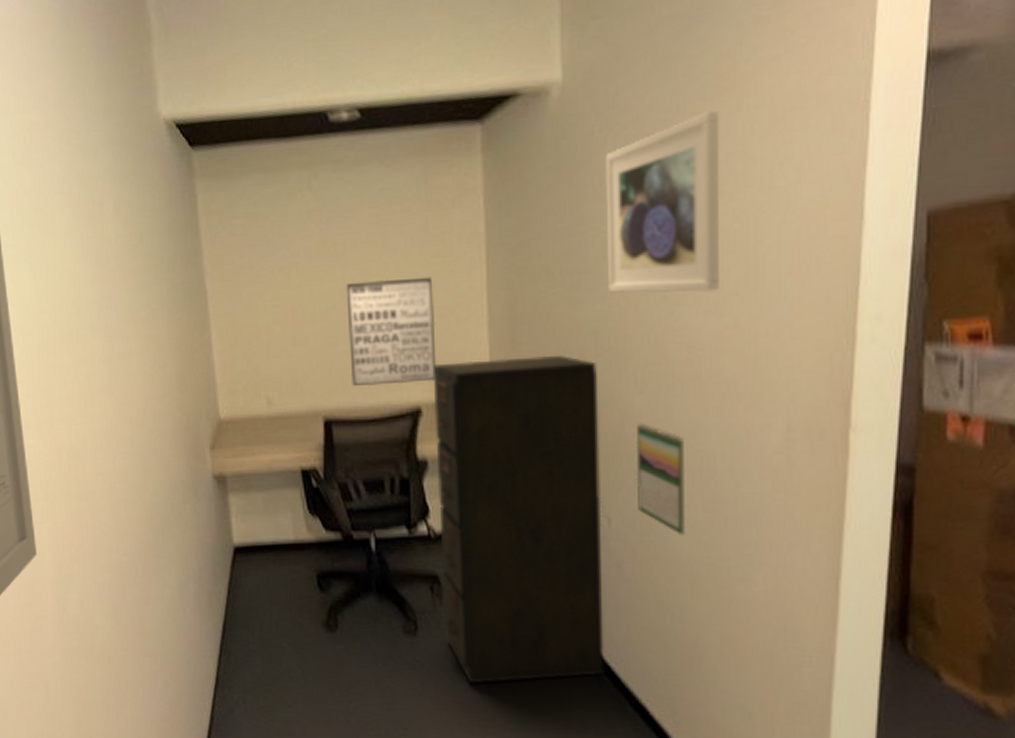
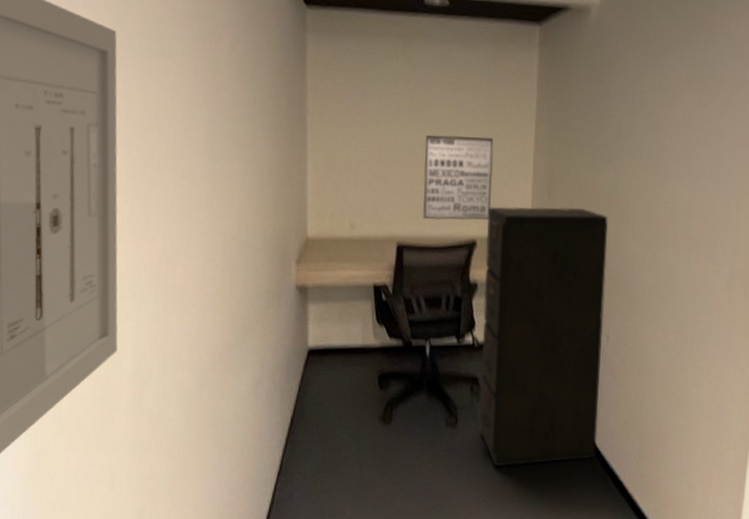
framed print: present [605,110,720,294] -> none [620,43,702,172]
calendar: present [635,422,686,536] -> none [628,264,663,351]

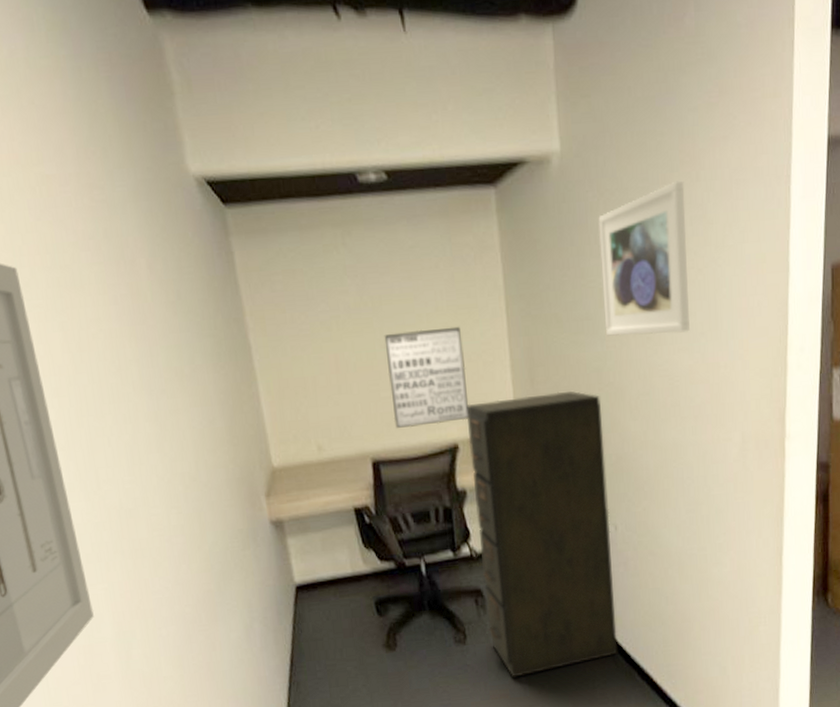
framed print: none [620,43,702,172] -> present [598,180,690,336]

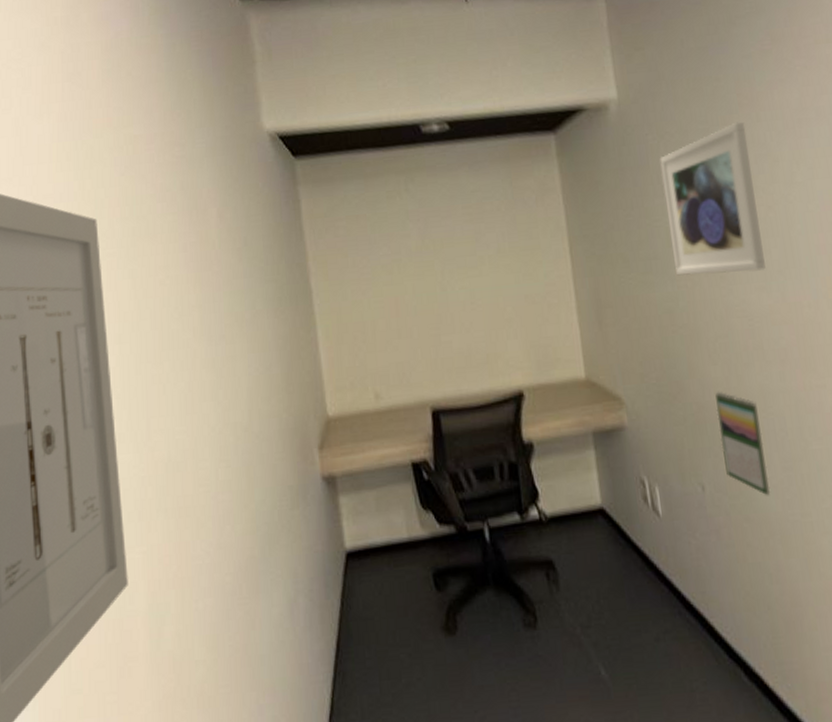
wall art: present [384,326,470,428] -> none [445,268,535,374]
filing cabinet: present [467,391,618,678] -> none [532,334,718,674]
calendar: none [633,444,674,534] -> present [715,391,771,496]

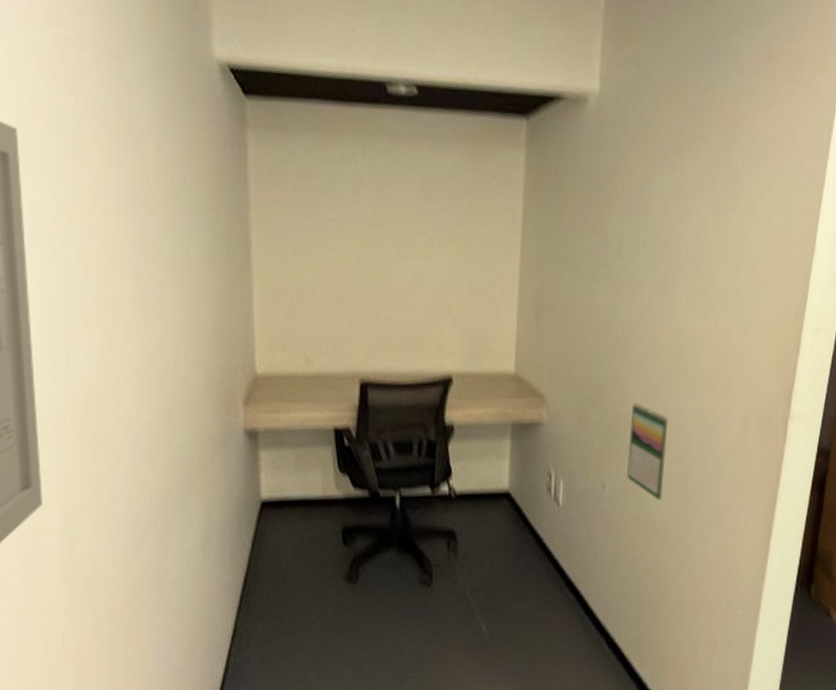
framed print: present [659,121,766,276] -> none [621,140,721,295]

